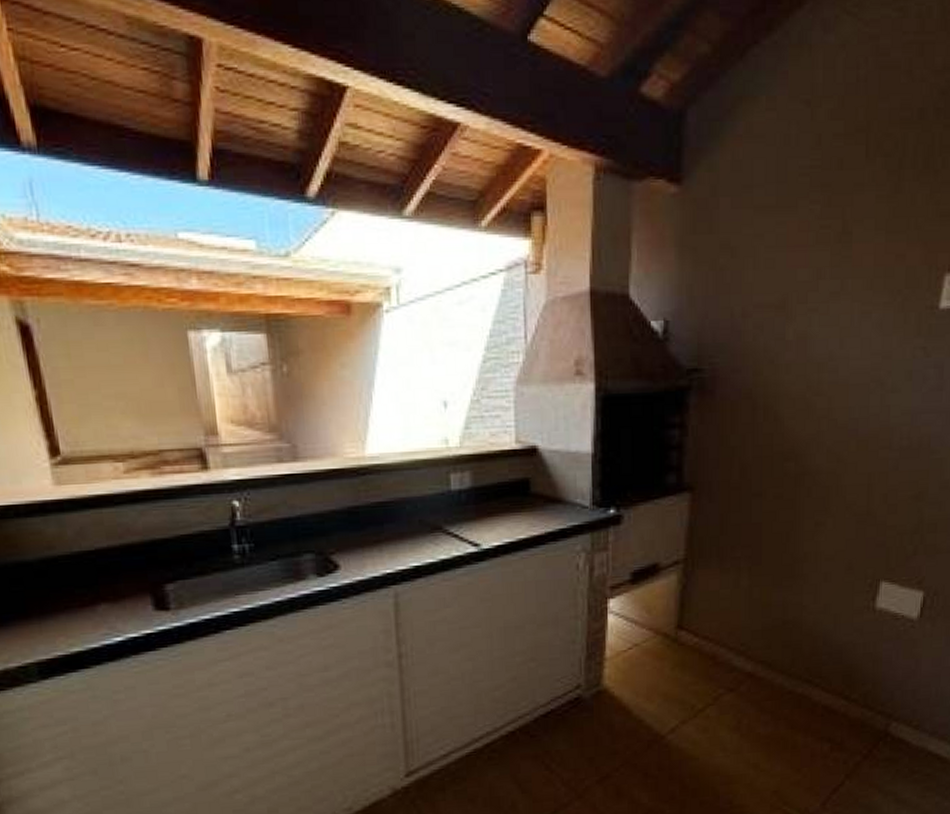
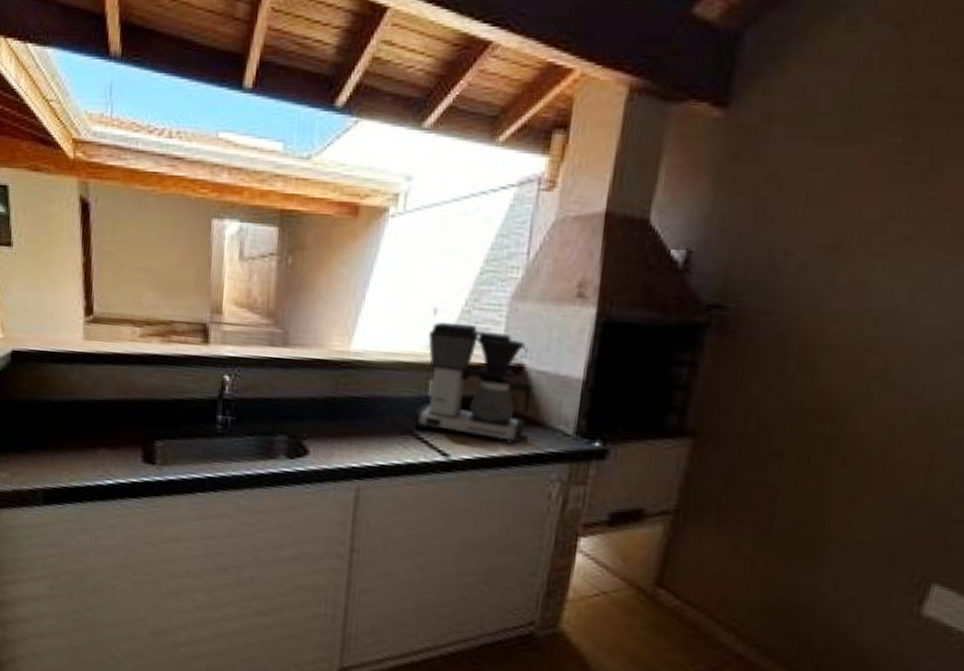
coffee maker: none [438,413,547,525] -> present [411,321,531,445]

